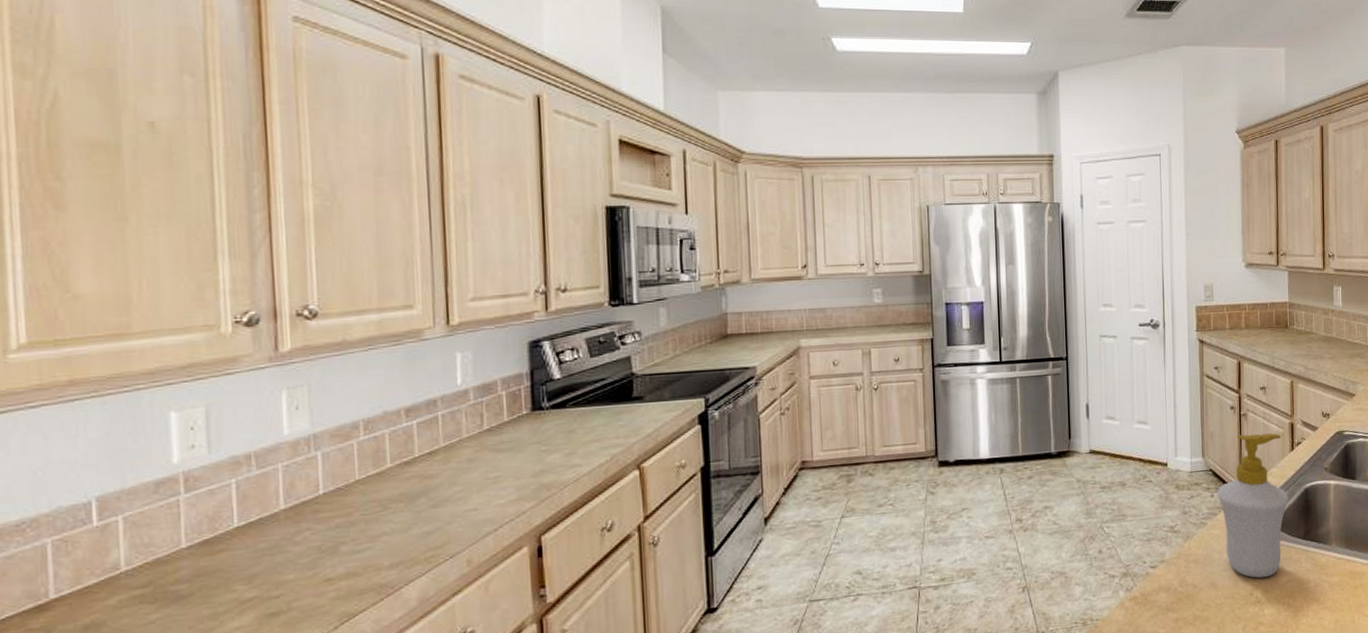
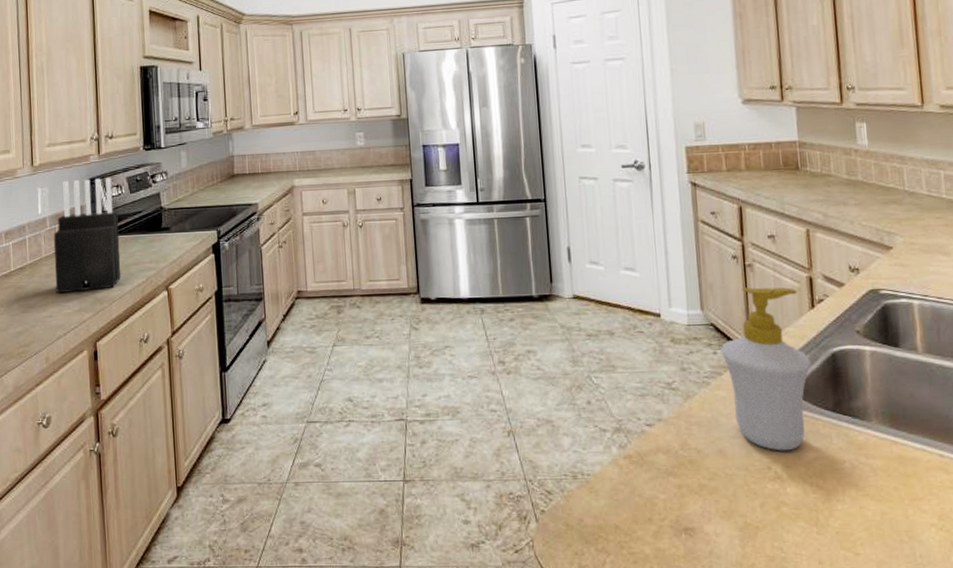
knife block: none [480,339,576,482] -> present [54,177,120,294]

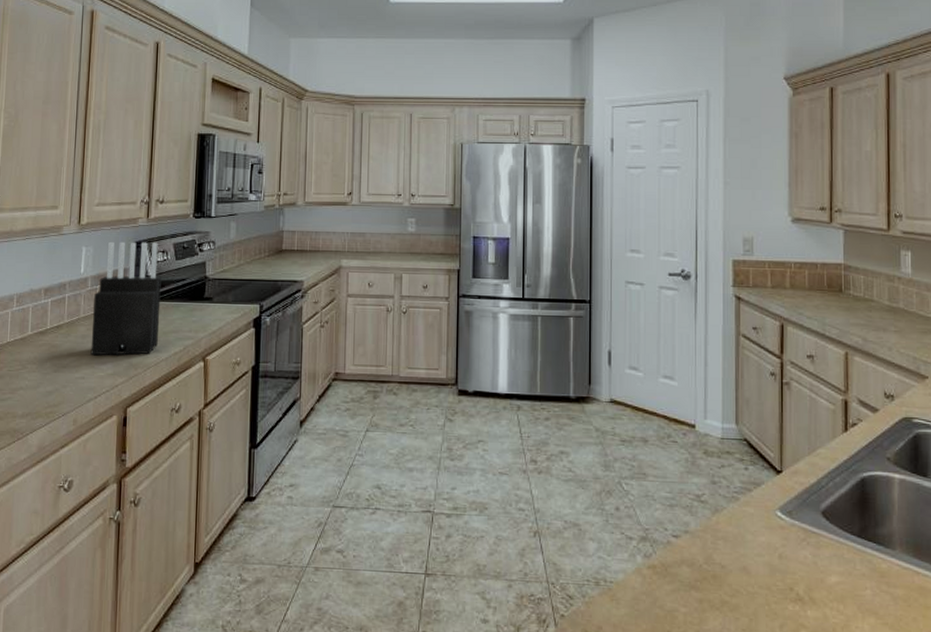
soap bottle: present [720,286,811,451] -> none [752,404,840,573]

